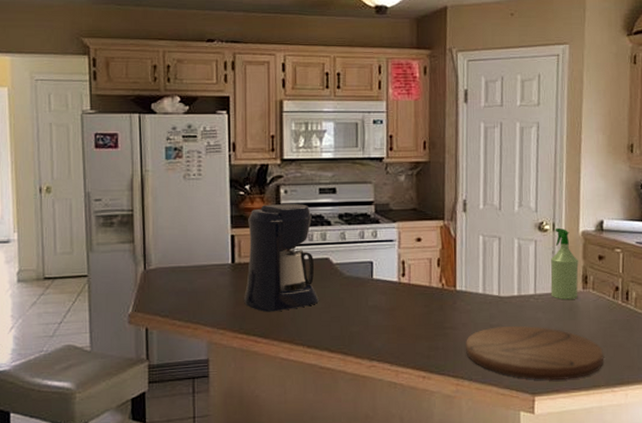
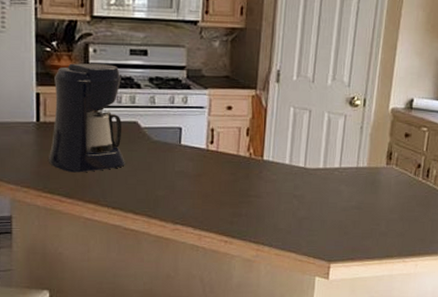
cutting board: present [466,326,604,381] -> none [268,196,400,250]
spray bottle: present [550,227,579,300] -> none [355,103,385,174]

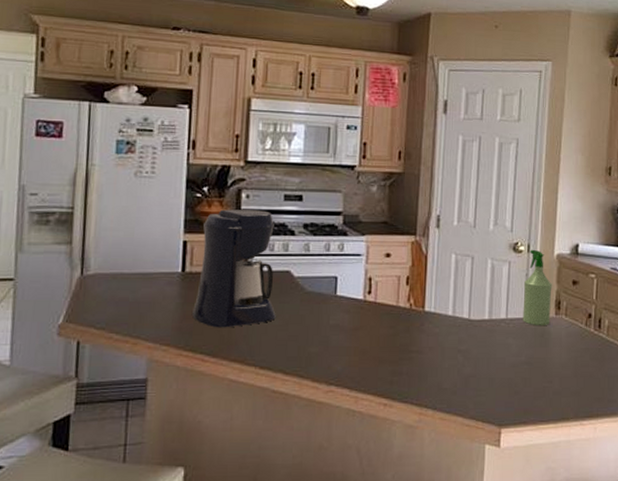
spray bottle: none [355,103,385,174] -> present [523,249,552,325]

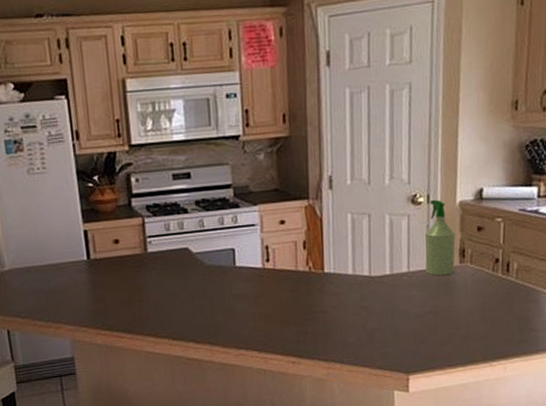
coffee maker: present [192,209,276,328] -> none [100,192,181,307]

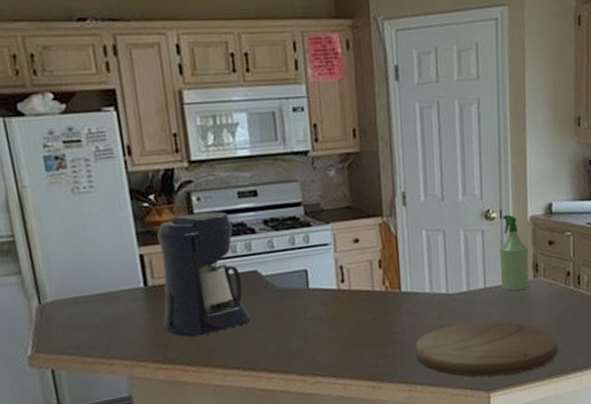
coffee maker: none [100,192,181,307] -> present [157,212,251,338]
cutting board: none [336,305,482,359] -> present [415,321,558,376]

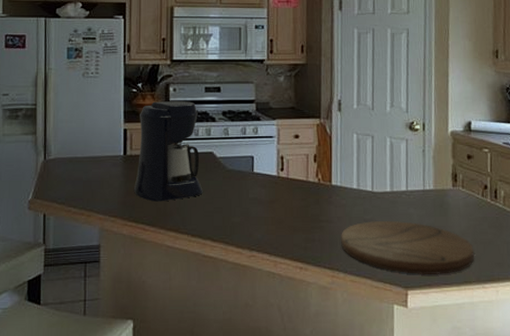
spray bottle: present [500,214,529,291] -> none [421,127,448,196]

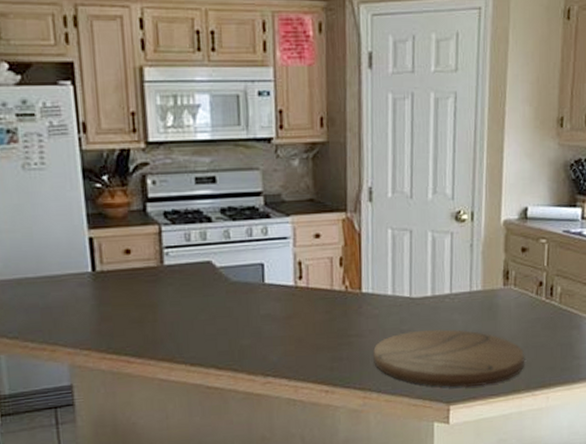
coffee maker: present [134,101,203,202] -> none [109,197,201,328]

